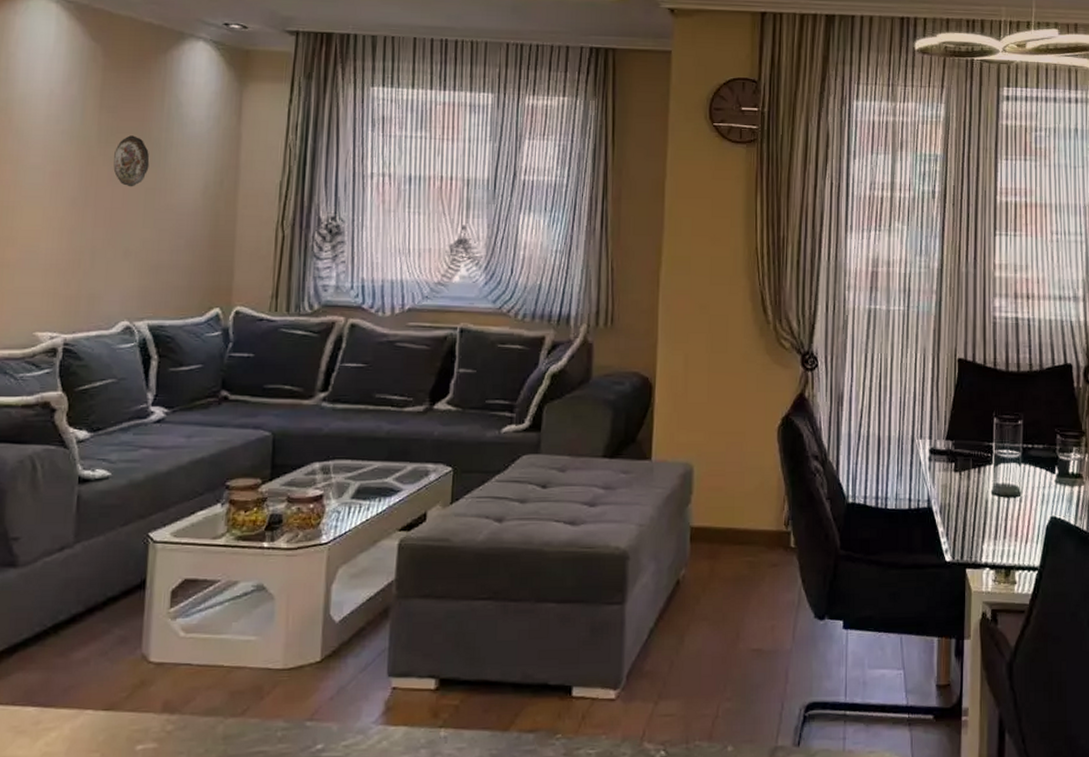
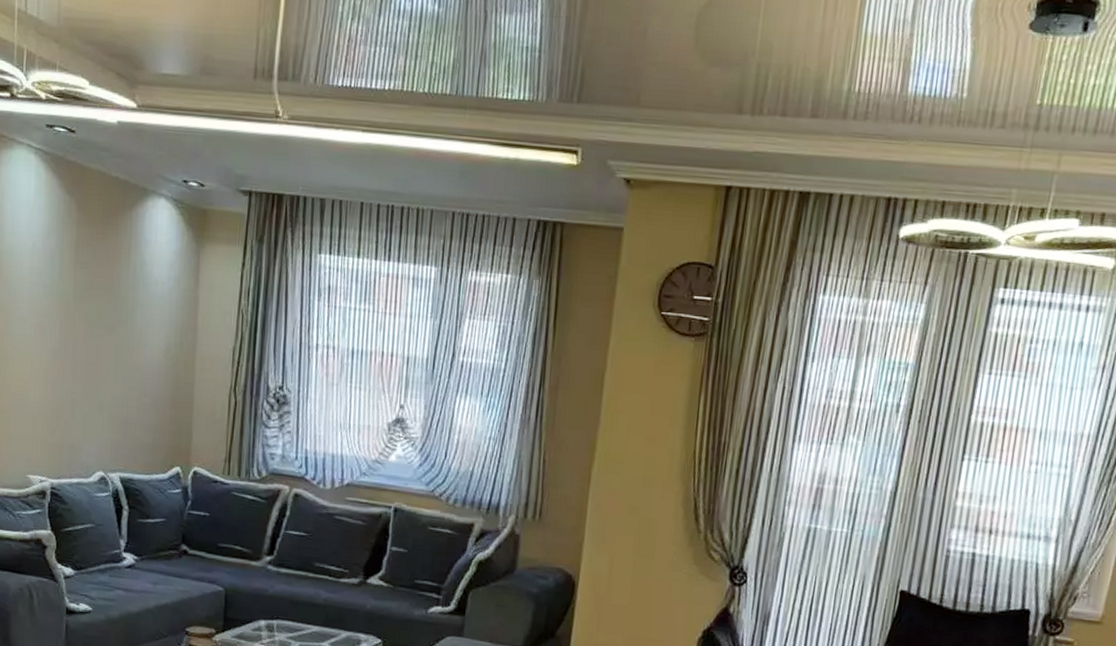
decorative plate: present [113,135,150,187] -> none [88,292,119,344]

